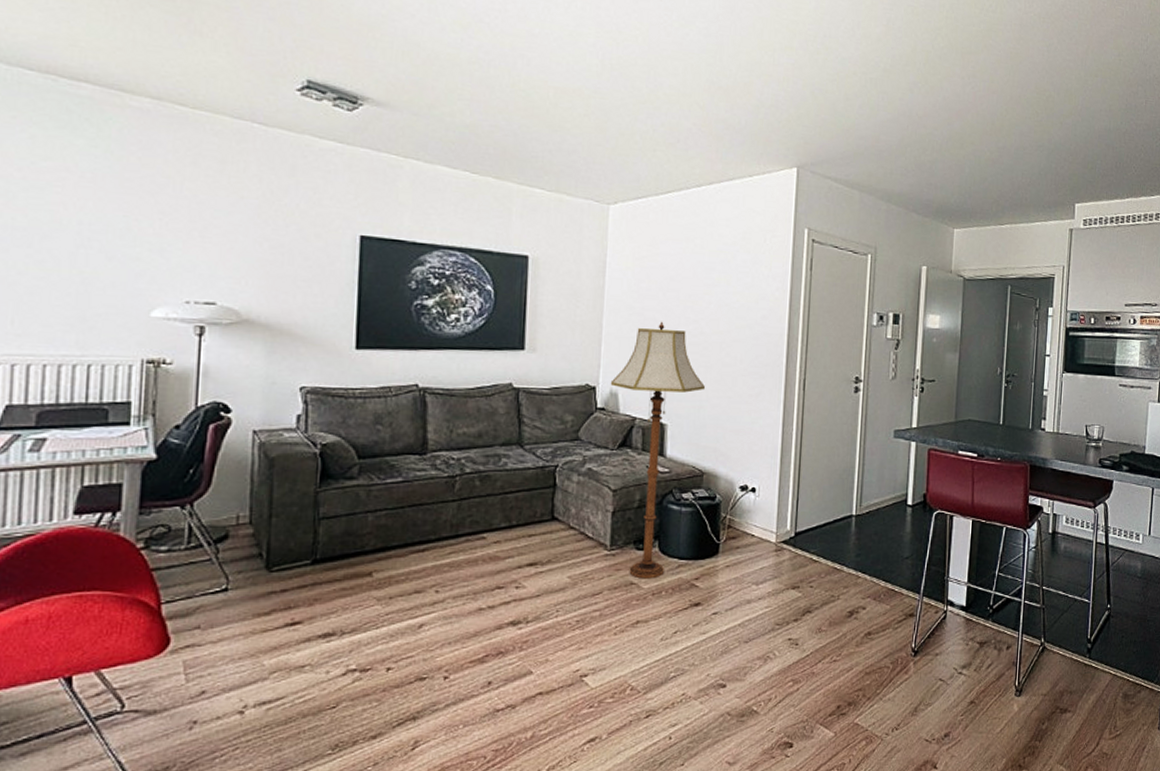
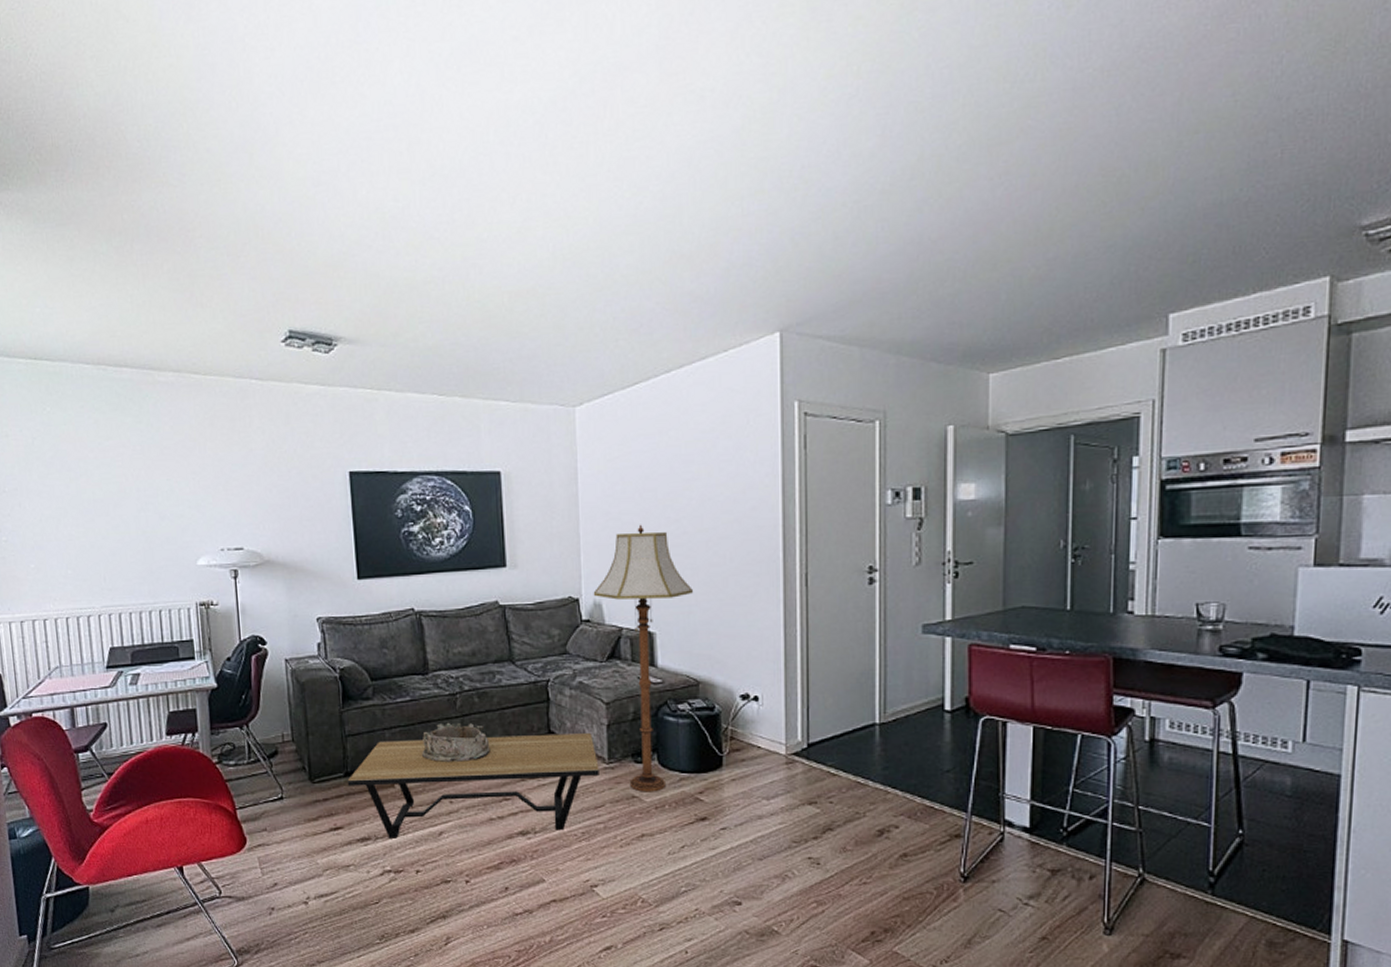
coffee table: none [314,520,600,633] -> present [347,733,599,838]
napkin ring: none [409,506,488,548] -> present [422,722,490,762]

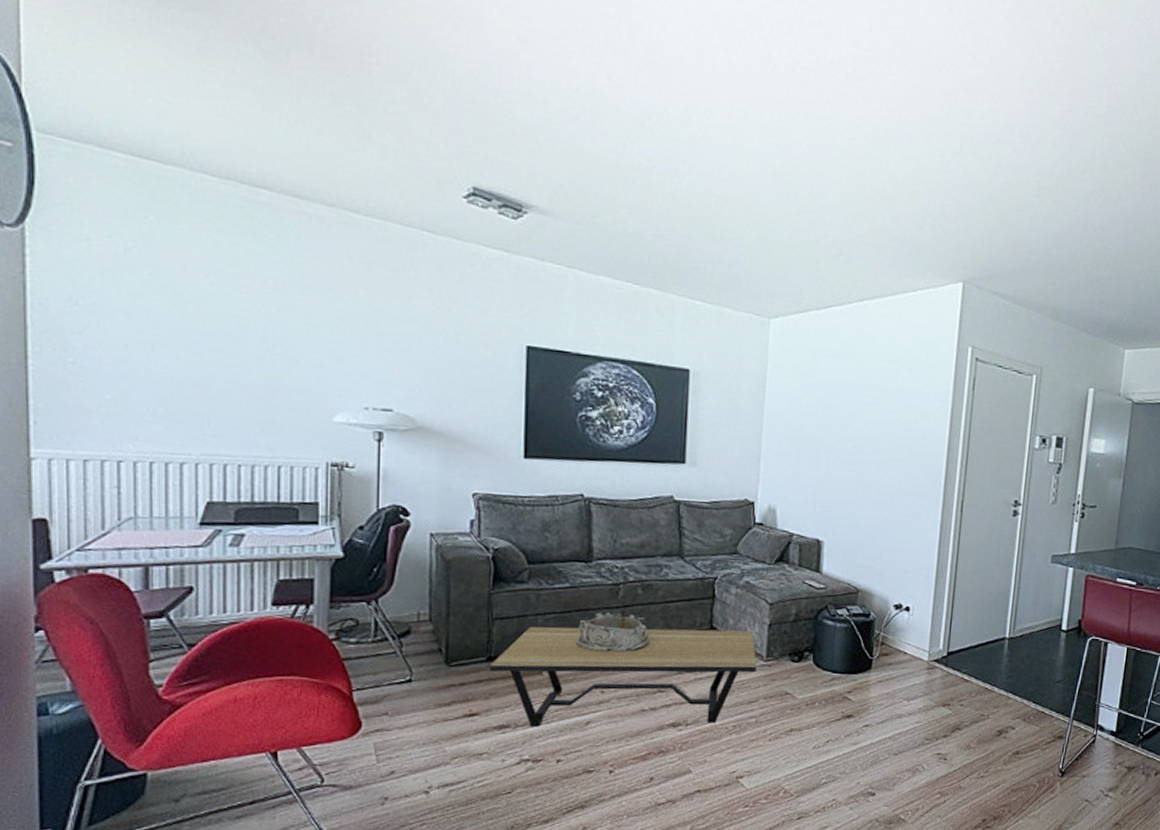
floor lamp: present [593,524,693,792] -> none [768,438,862,690]

